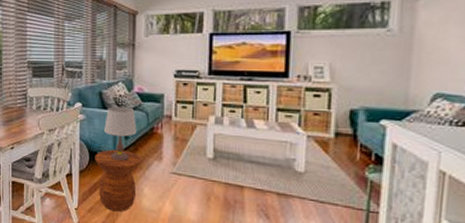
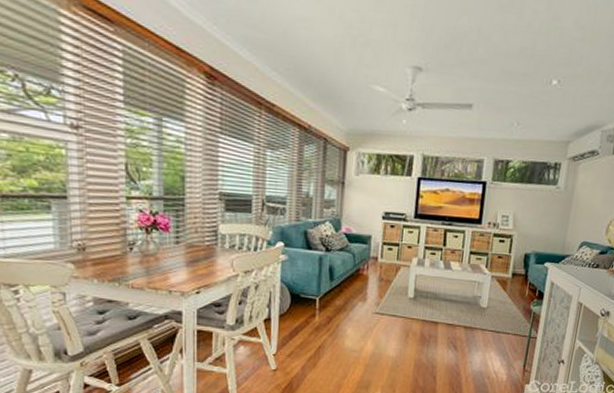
side table: present [95,149,142,212] -> none [297,291,346,354]
table lamp: present [104,106,137,162] -> none [308,247,343,304]

